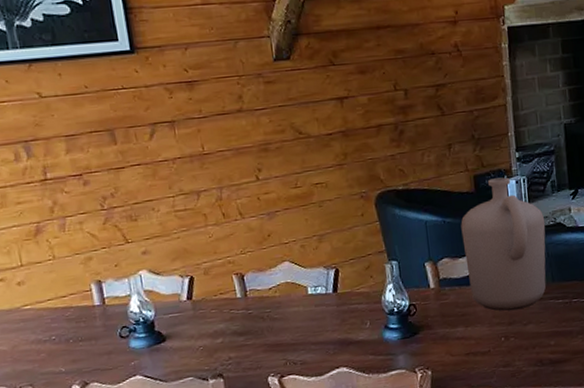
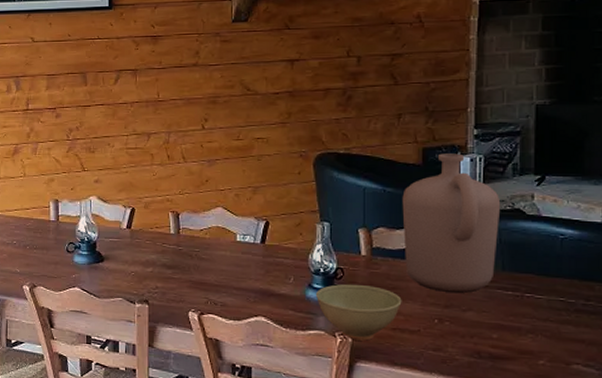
bowl: none [392,316,472,373] -> present [315,284,402,341]

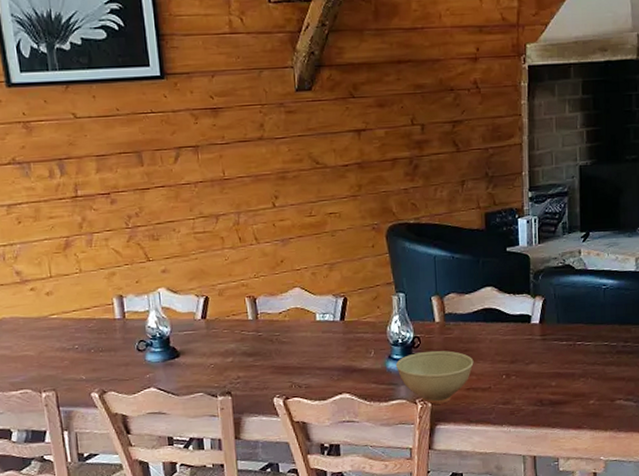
water jug: present [402,153,501,293] -> none [469,216,554,349]

